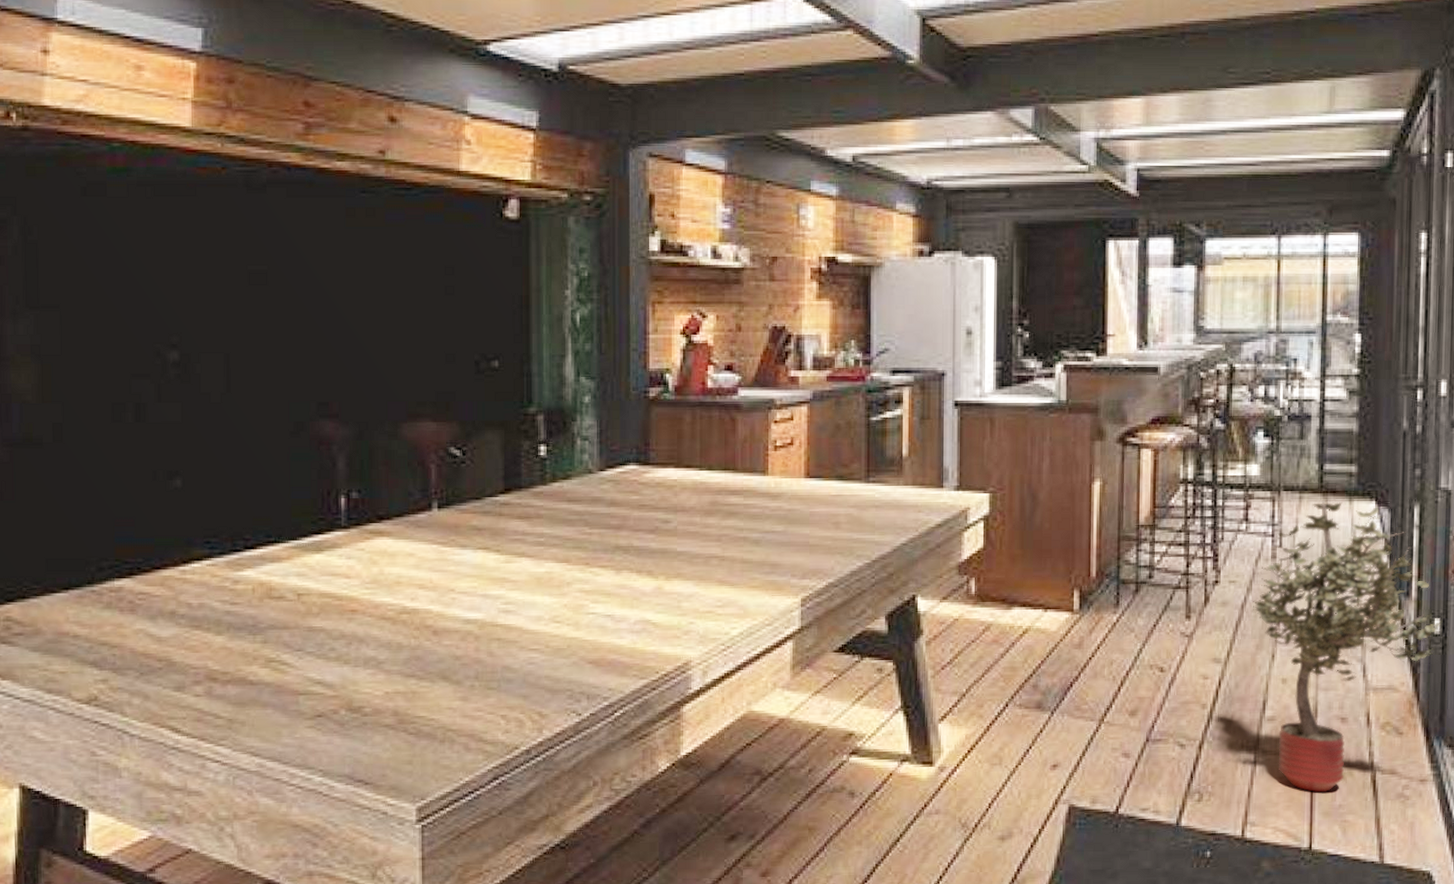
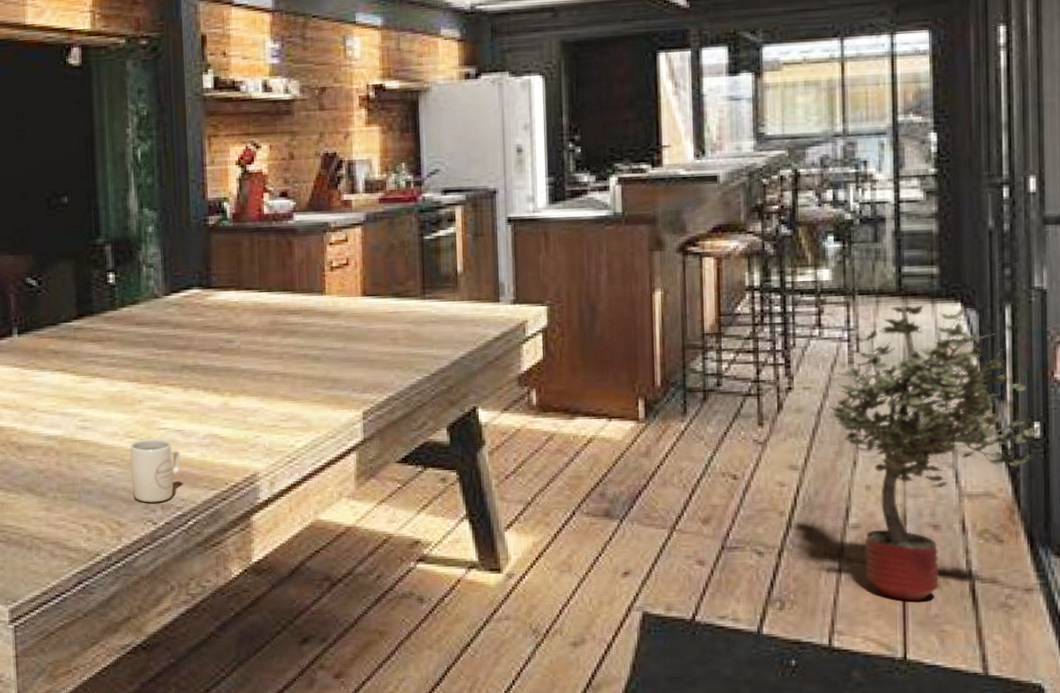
mug: none [555,624,610,693] -> present [129,439,181,503]

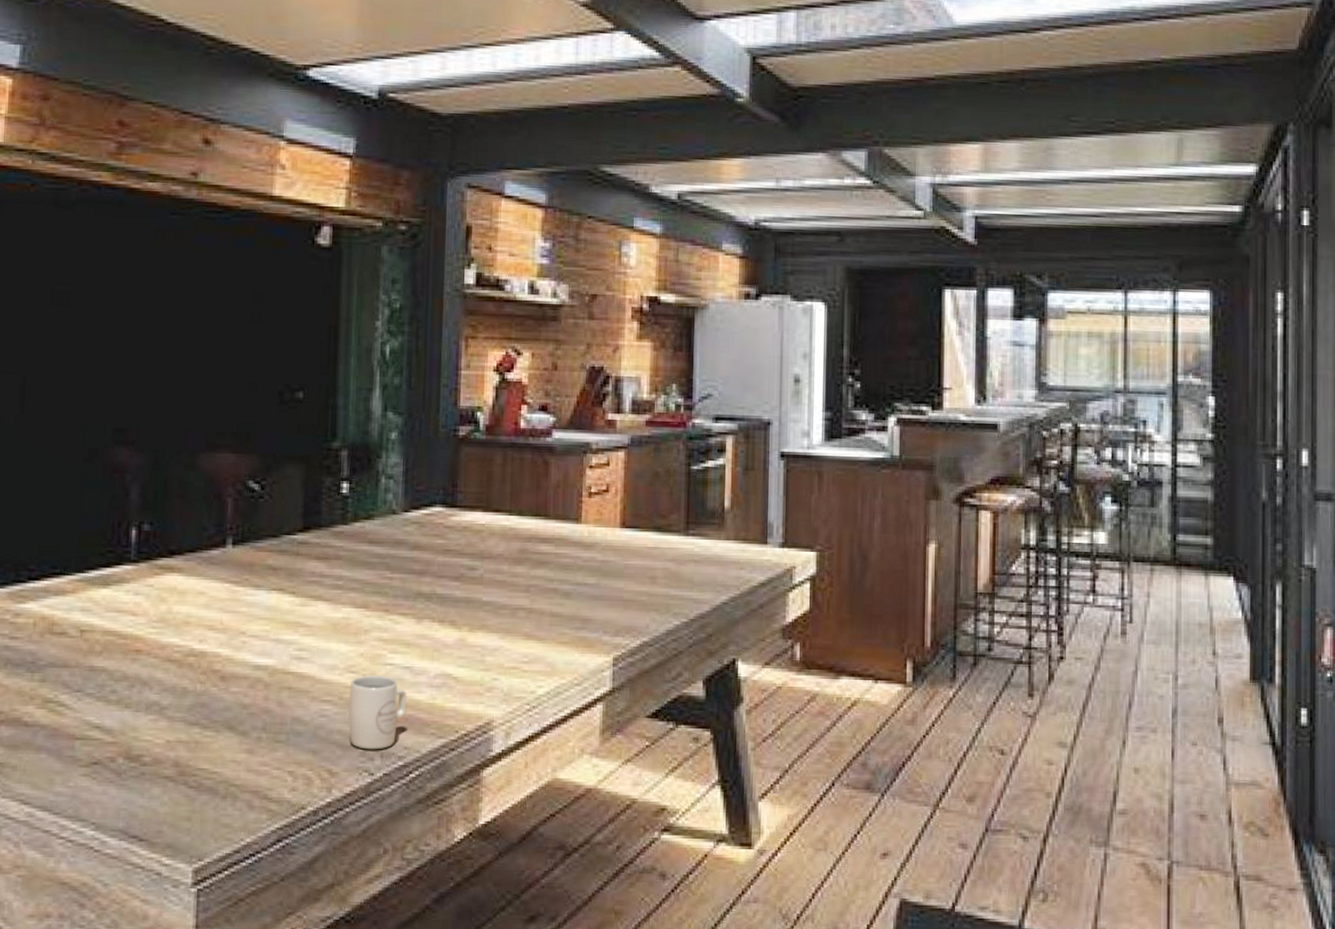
potted tree: present [828,304,1043,602] -> none [1099,575,1310,898]

